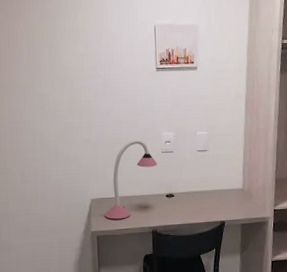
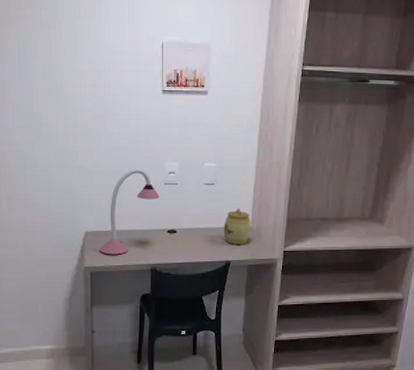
jar: none [217,171,243,205] -> present [223,208,251,244]

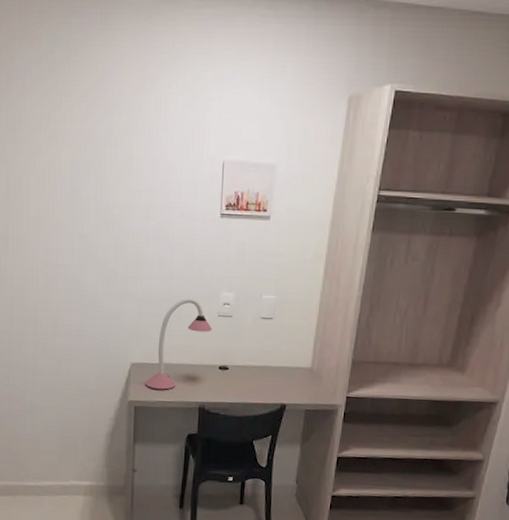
jar: present [223,208,251,244] -> none [280,346,311,387]

